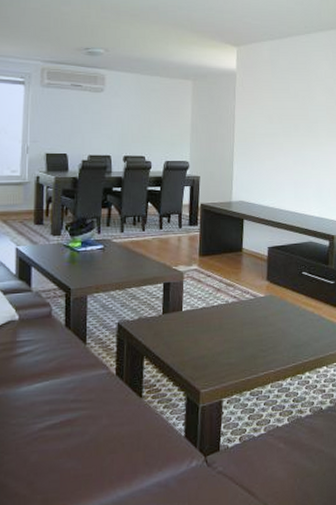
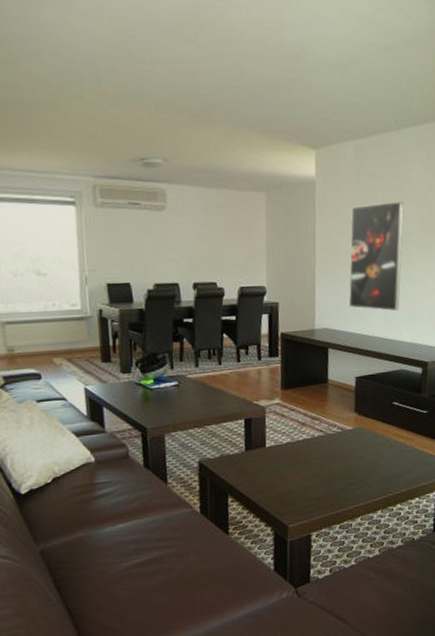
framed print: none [263,93,313,189] -> present [348,201,404,312]

